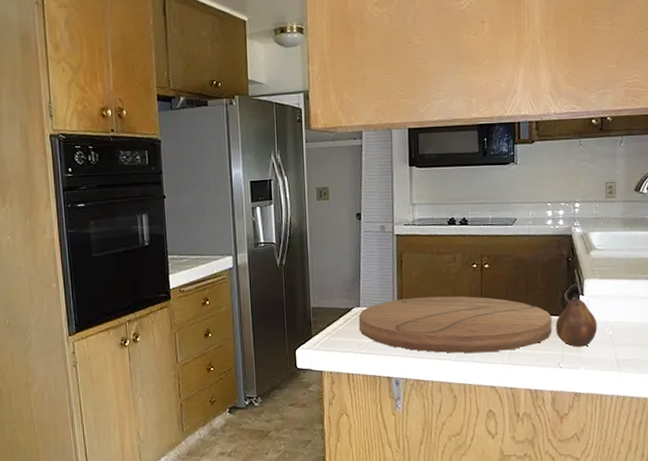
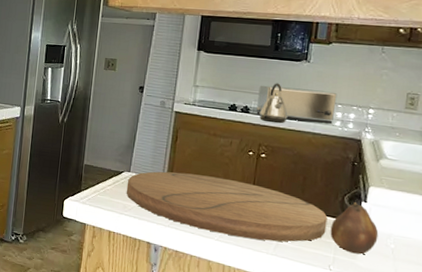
toaster: none [474,191,546,226] -> present [256,85,337,125]
kettle: none [477,189,504,232] -> present [259,83,288,124]

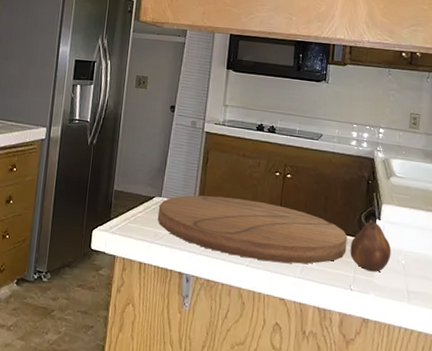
toaster: present [256,85,337,125] -> none [282,105,353,144]
kettle: present [259,83,288,124] -> none [284,103,310,144]

